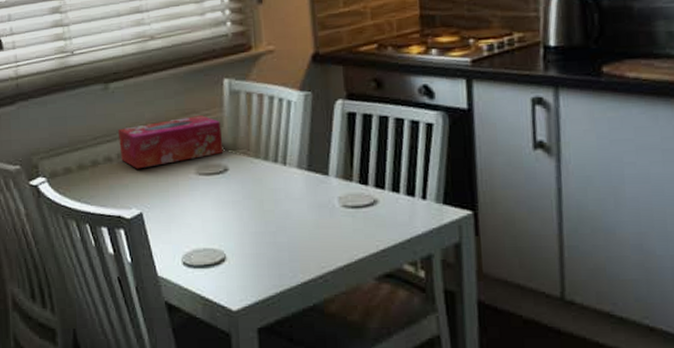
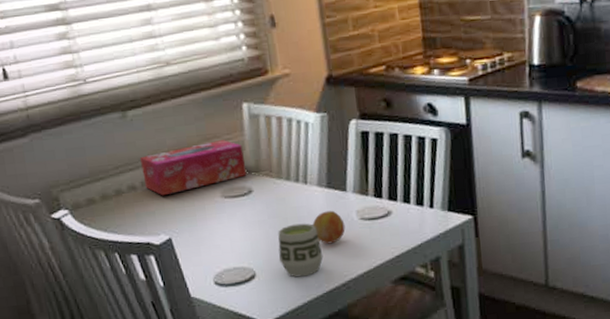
cup: none [252,207,300,265] -> present [278,223,324,277]
fruit: none [289,195,325,231] -> present [312,210,345,245]

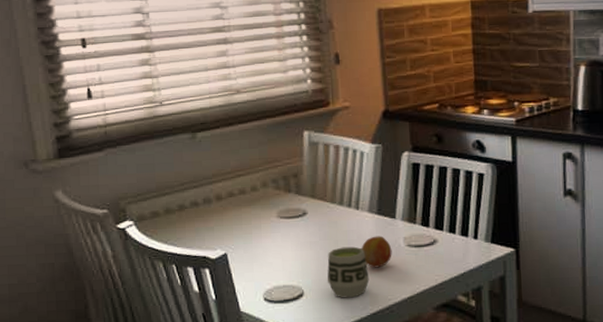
tissue box: present [140,140,247,196] -> none [205,164,303,213]

